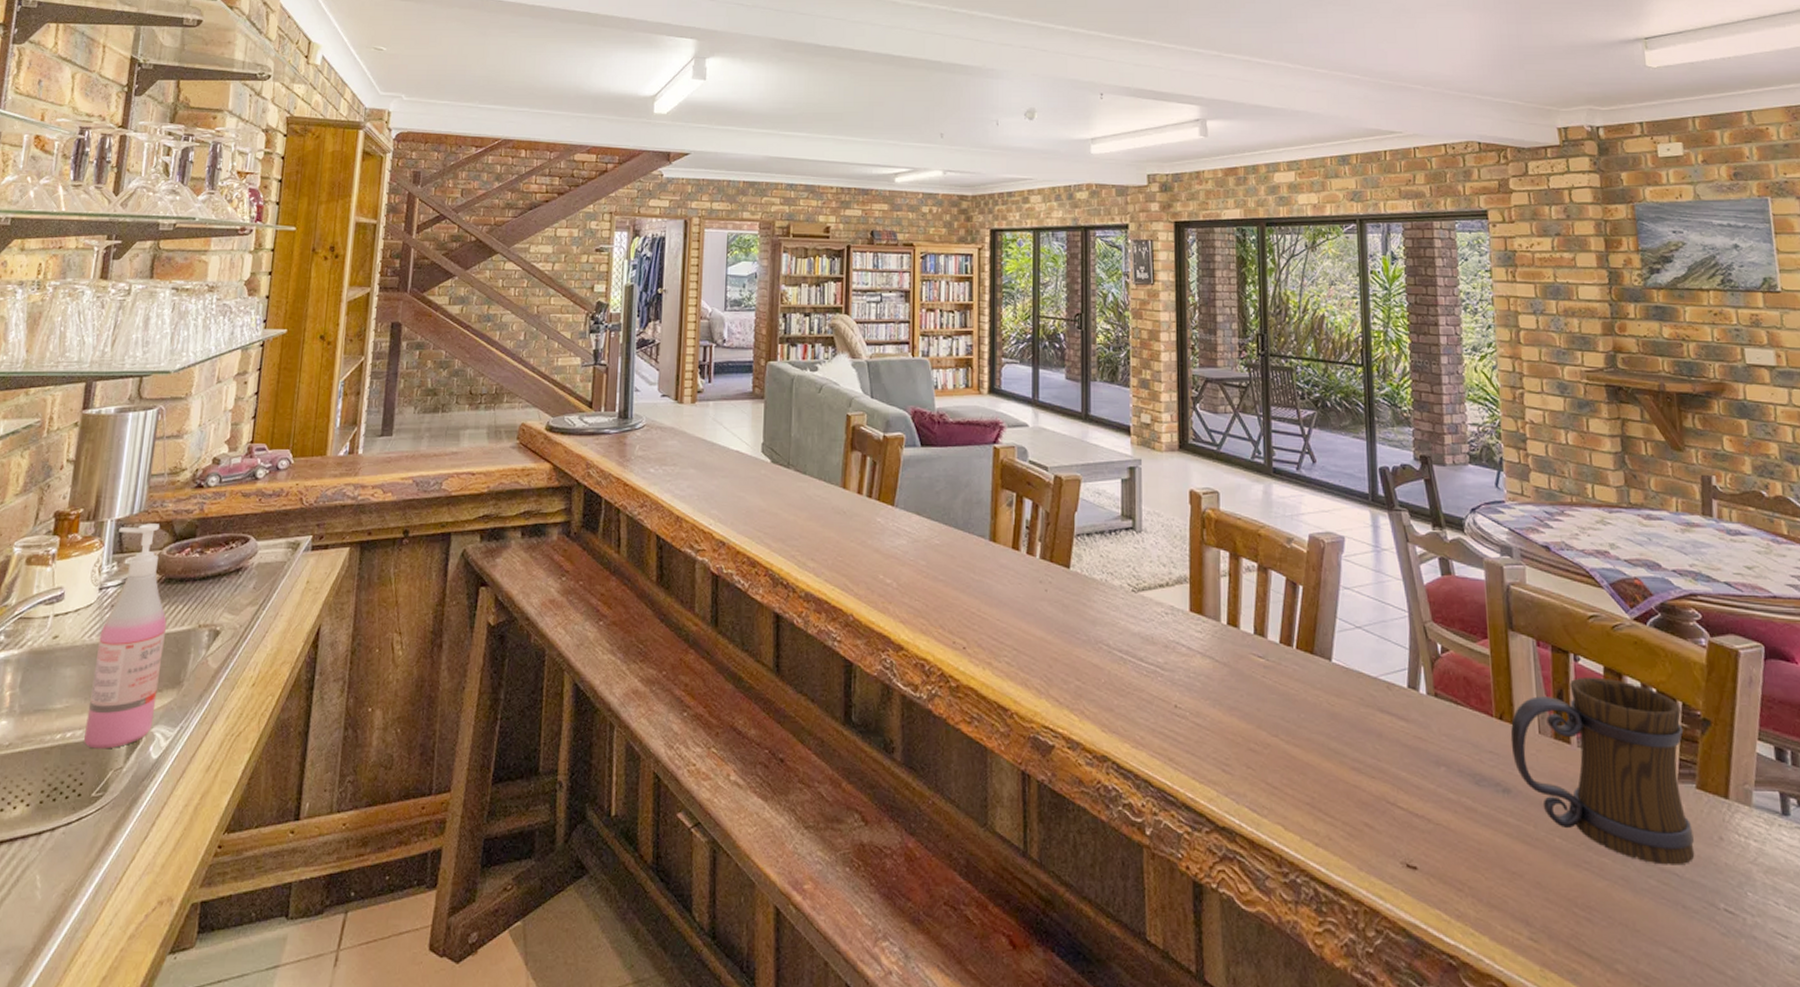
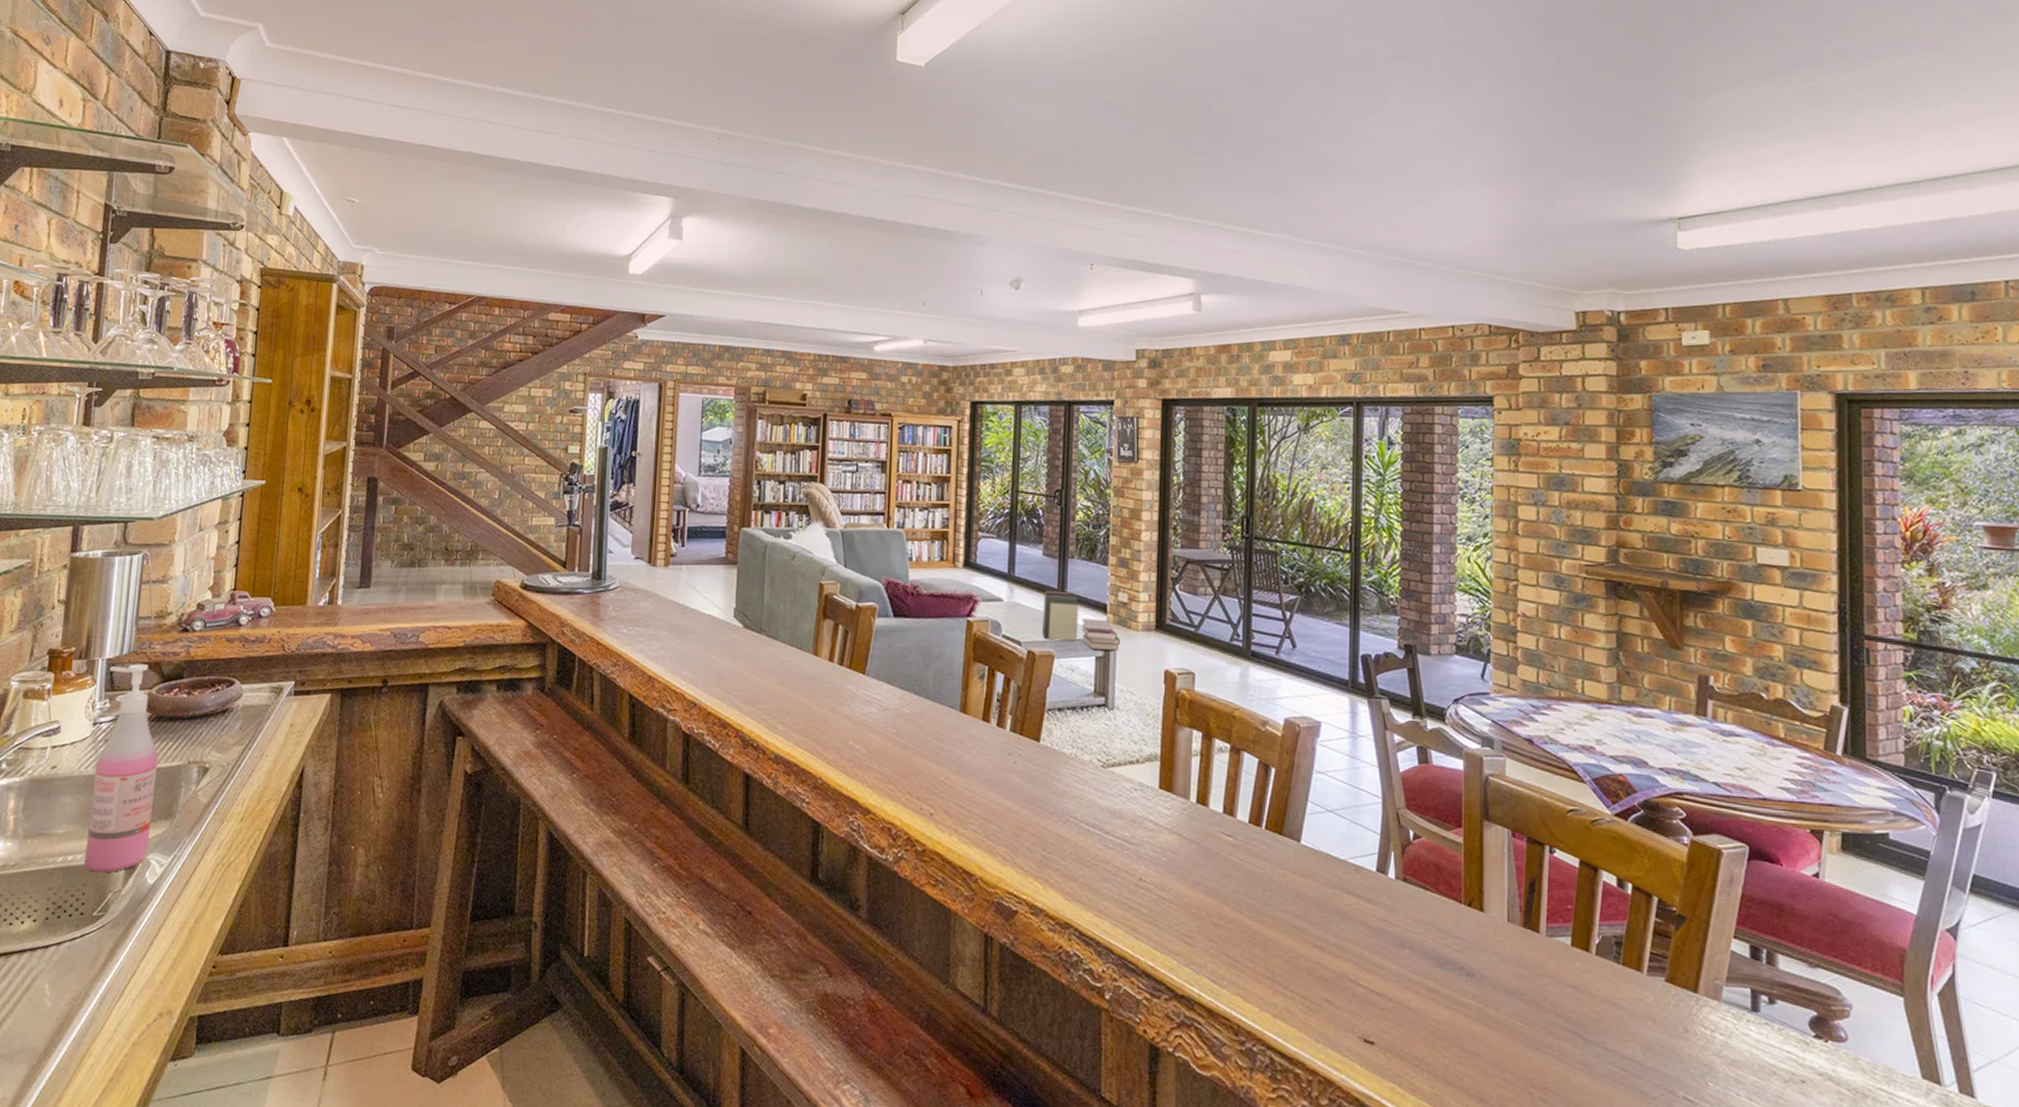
books: none [1068,414,1103,464] -> present [1042,590,1079,641]
books: none [1107,441,1146,472] -> present [1082,618,1121,651]
beer mug: present [1510,676,1695,866] -> none [1478,868,1658,1054]

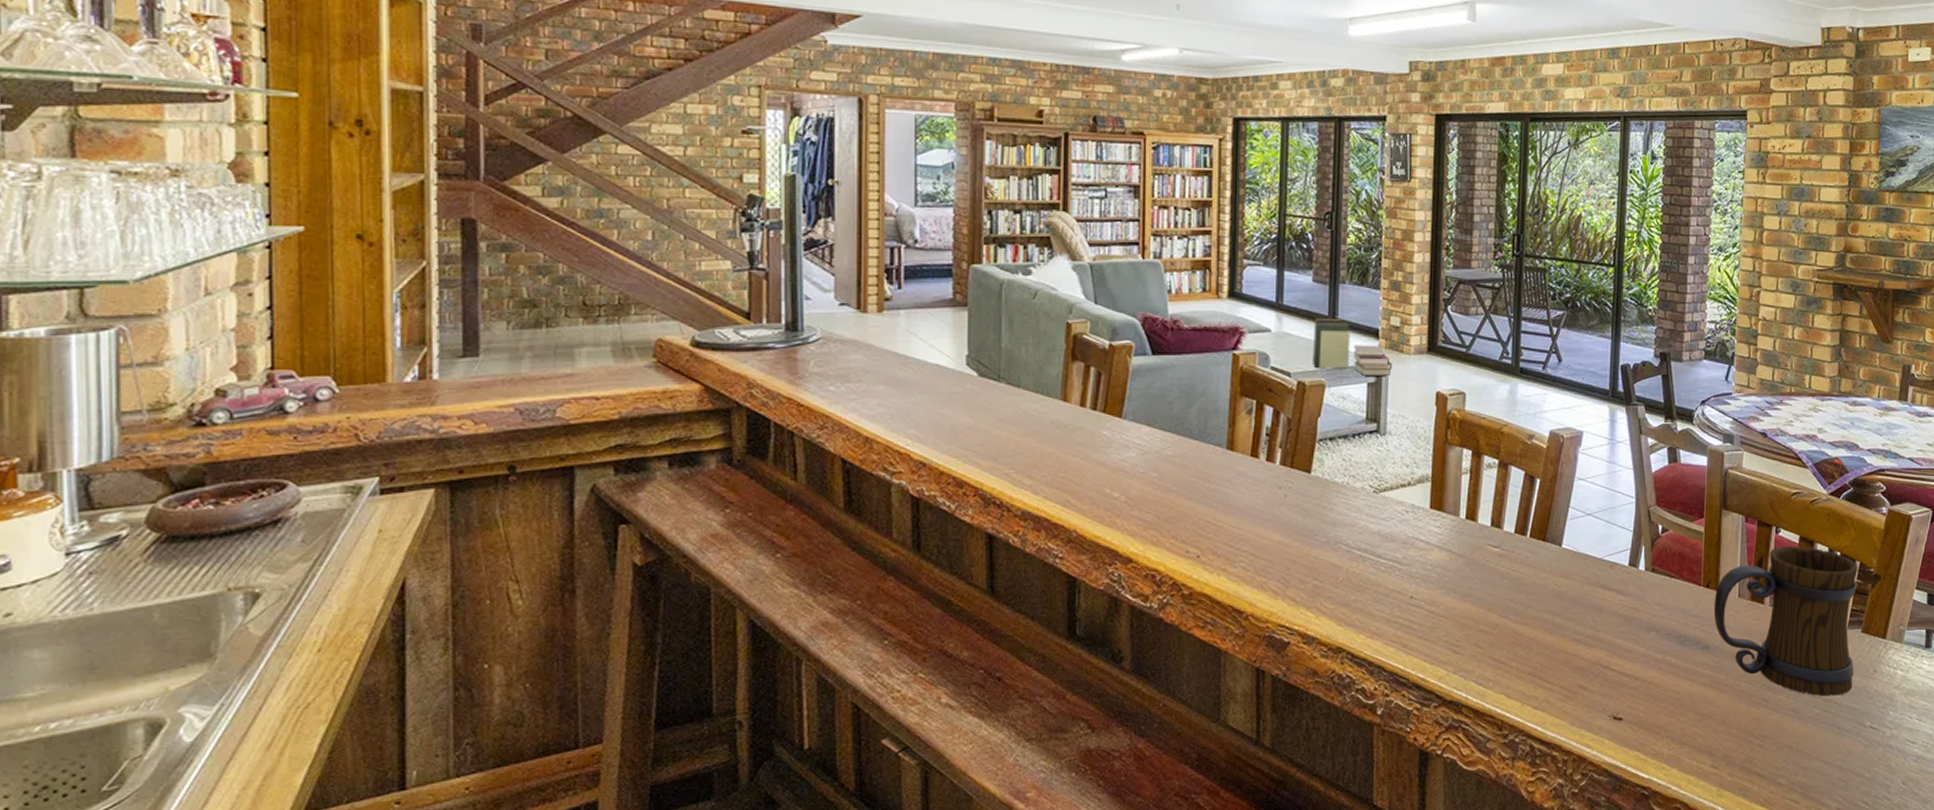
soap dispenser: present [84,664,158,873] -> none [76,472,180,739]
beer mug: none [1478,868,1658,1054] -> present [1713,545,1858,697]

